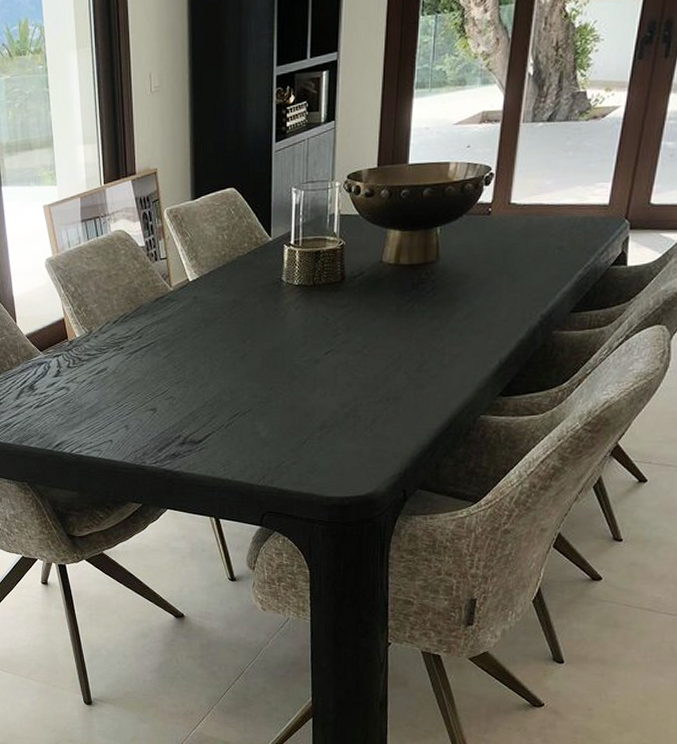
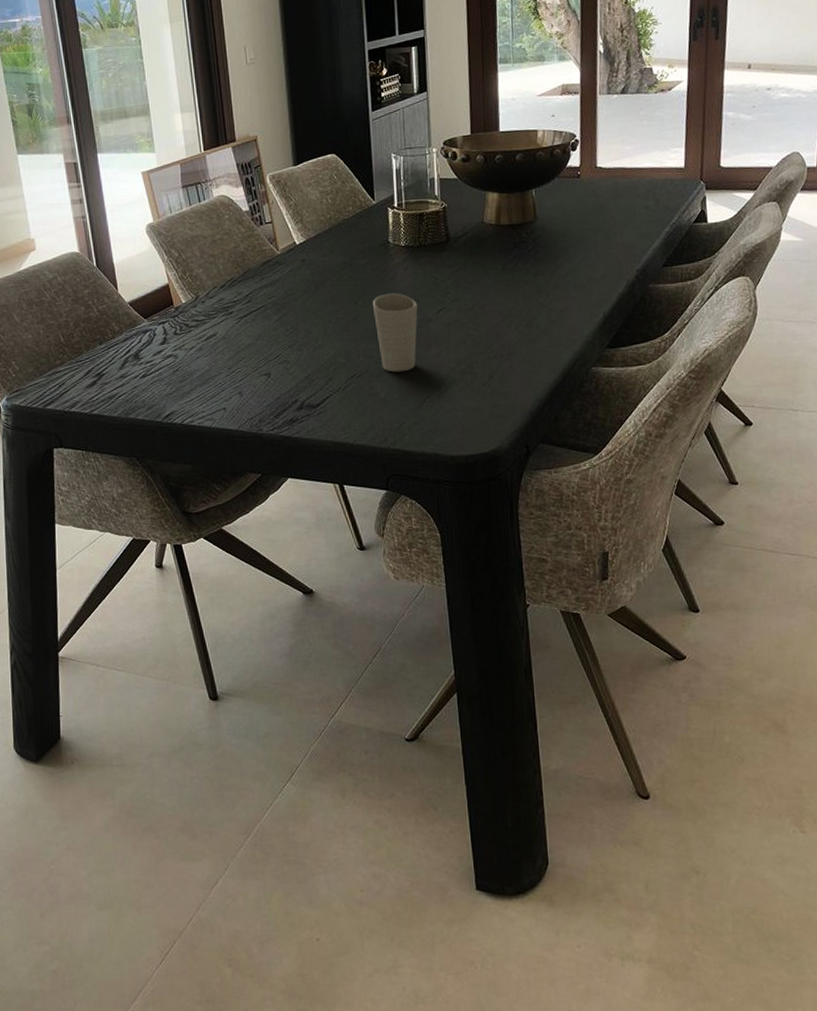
cup: none [260,333,306,413] -> present [372,293,418,373]

